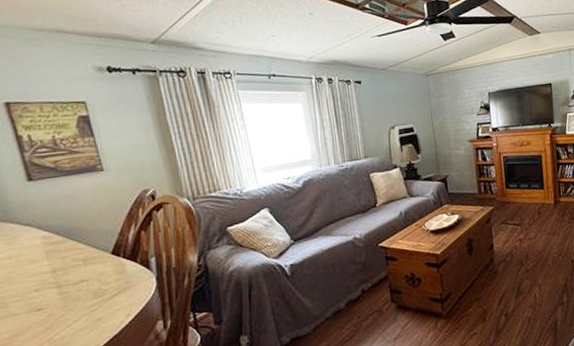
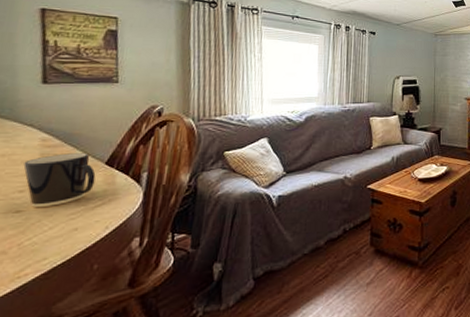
mug: none [32,245,106,304] -> present [23,153,96,208]

